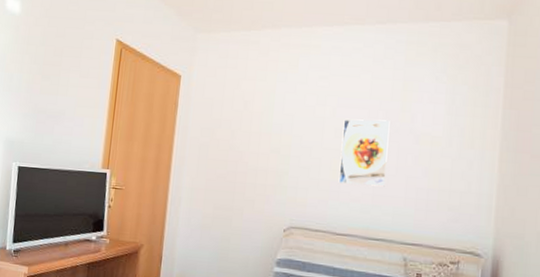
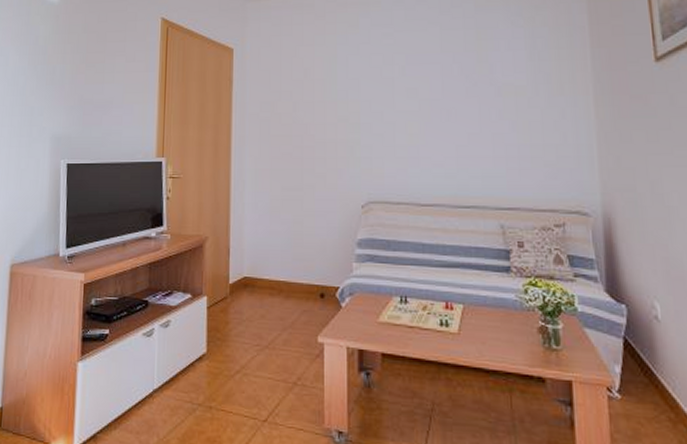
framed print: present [338,119,390,187] -> none [415,74,469,148]

